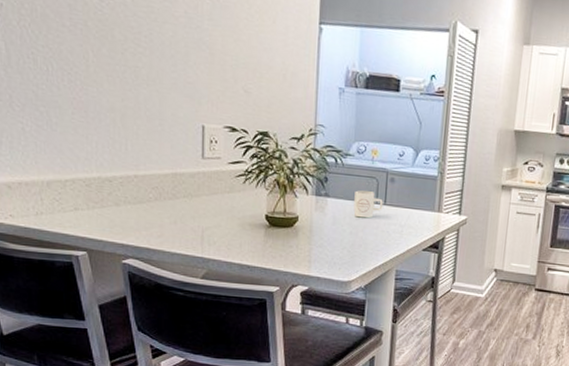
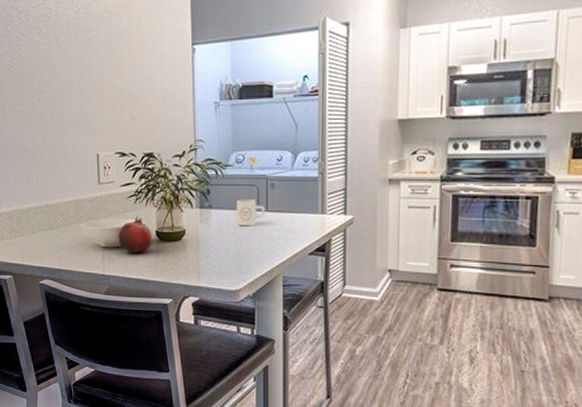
bowl: none [176,197,256,230] -> present [79,219,147,248]
fruit: none [221,196,262,238] -> present [117,215,153,255]

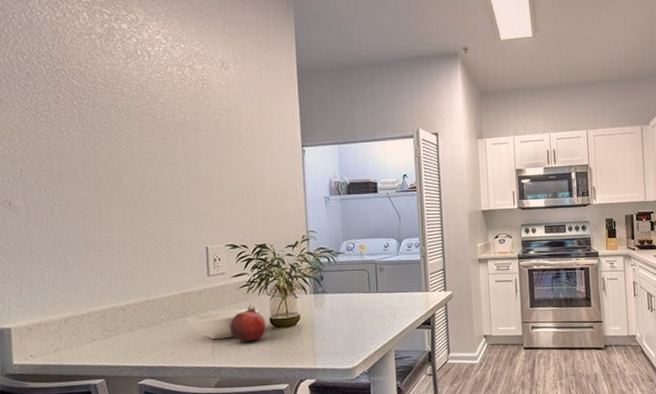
mug: present [236,199,265,226] -> none [349,282,376,308]

